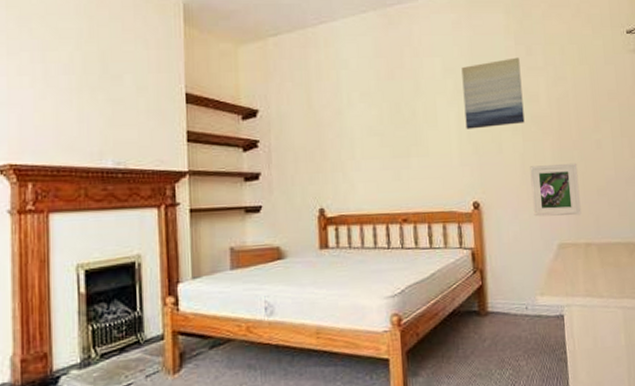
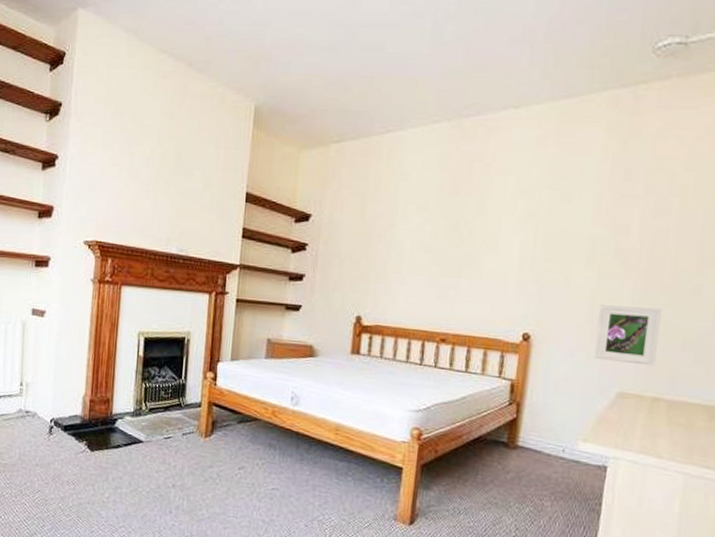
wall art: present [461,57,525,129] -> none [530,182,614,257]

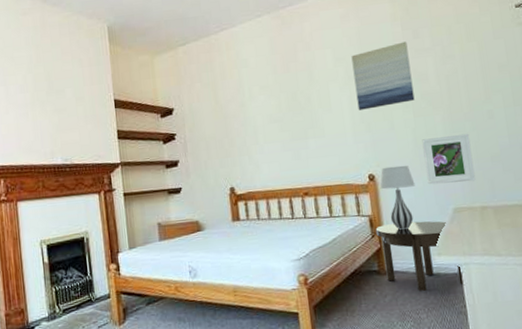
side table: none [515,393,607,482] -> present [375,221,465,292]
wall art: none [530,182,614,257] -> present [351,41,415,110]
table lamp: none [533,328,578,405] -> present [380,165,415,231]

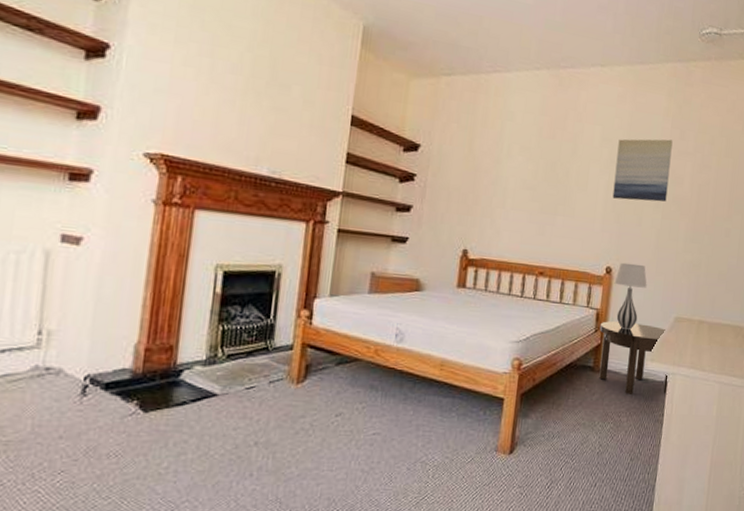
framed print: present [422,133,476,185] -> none [658,242,705,295]

